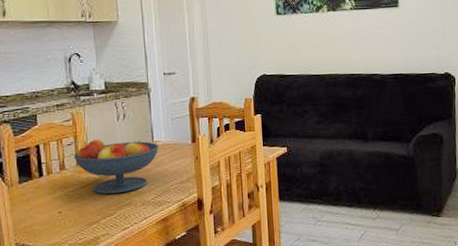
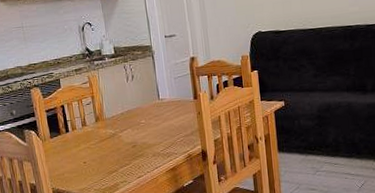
fruit bowl: present [74,139,159,195] -> none [92,98,165,147]

